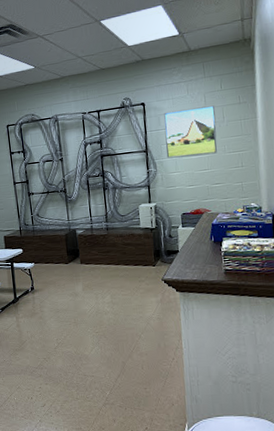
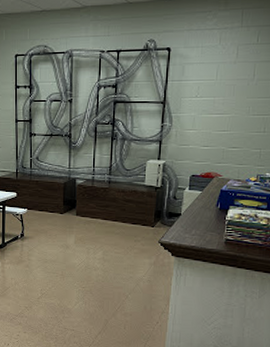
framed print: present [164,105,217,159] -> none [185,60,246,115]

